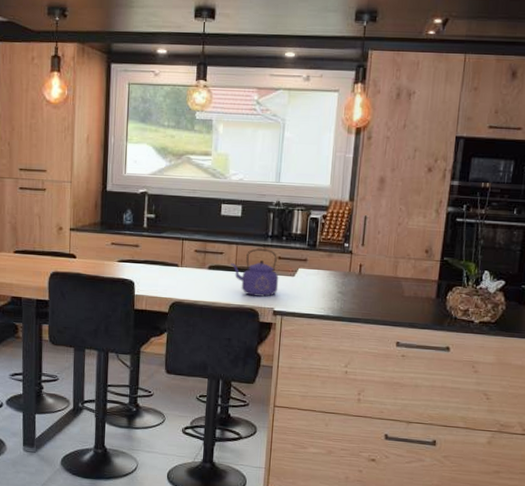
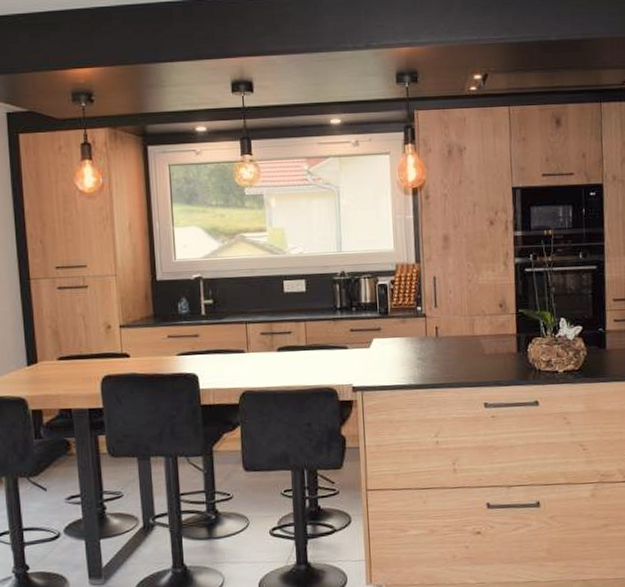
kettle: present [231,248,279,297] -> none [301,321,355,374]

